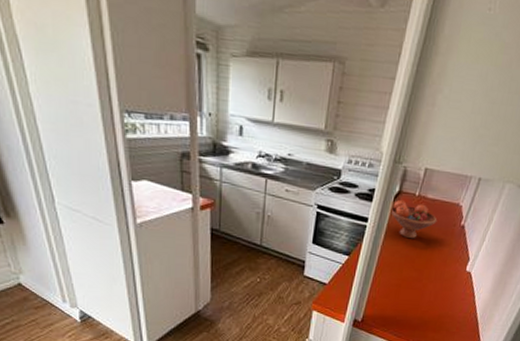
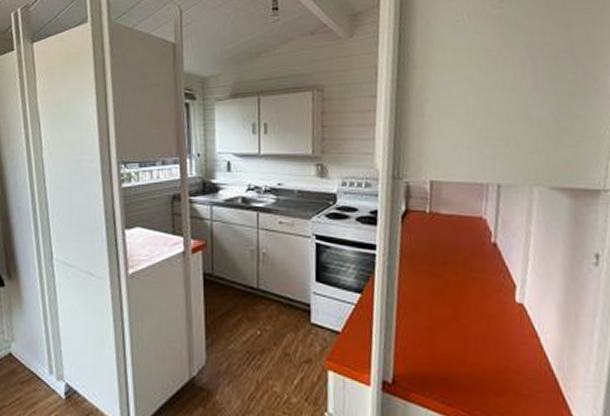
fruit bowl: present [389,199,438,239] -> none [399,219,460,266]

